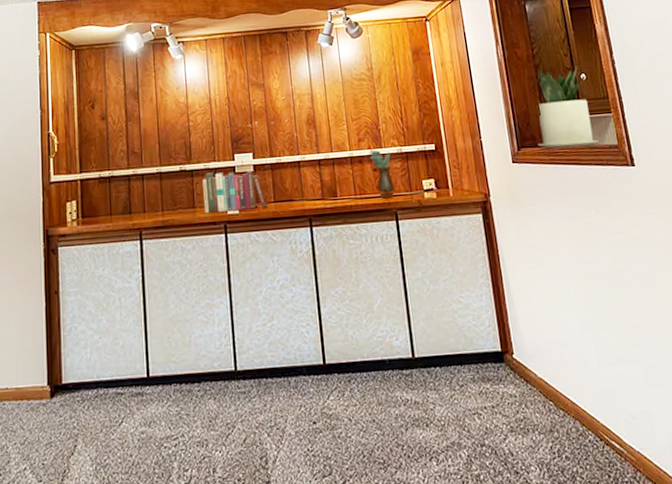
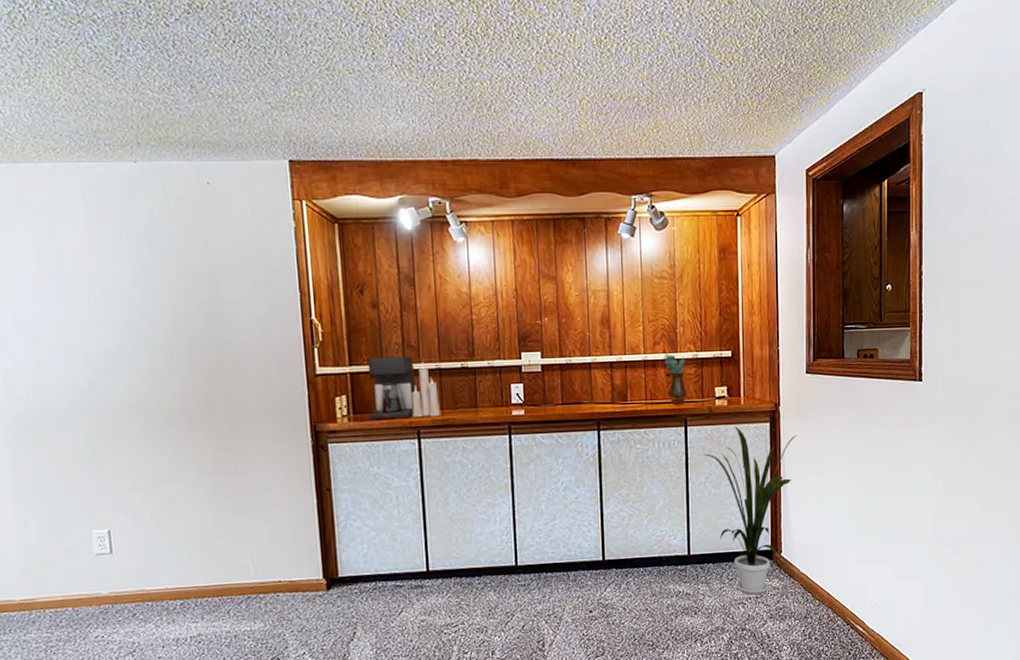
coffee maker: none [96,162,138,224] -> present [368,356,415,420]
candle: none [134,166,162,220] -> present [411,361,441,418]
books: present [203,170,268,213] -> none [486,370,555,413]
house plant: none [418,218,514,404] -> present [704,425,797,595]
planter: present [537,67,599,149] -> none [833,276,893,361]

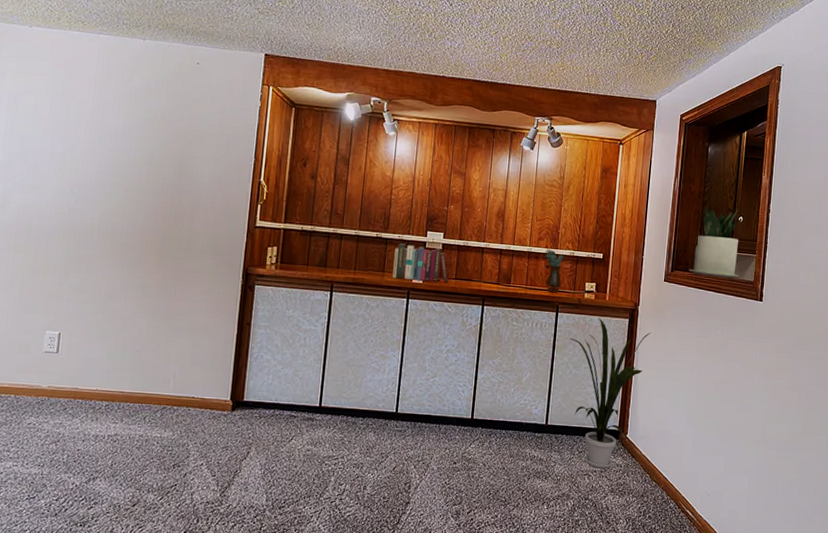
coffee maker: present [368,356,415,420] -> none [293,218,338,273]
candle: present [411,361,441,418] -> none [329,227,355,275]
books: none [486,370,555,413] -> present [392,243,449,283]
planter: none [833,276,893,361] -> present [689,206,742,279]

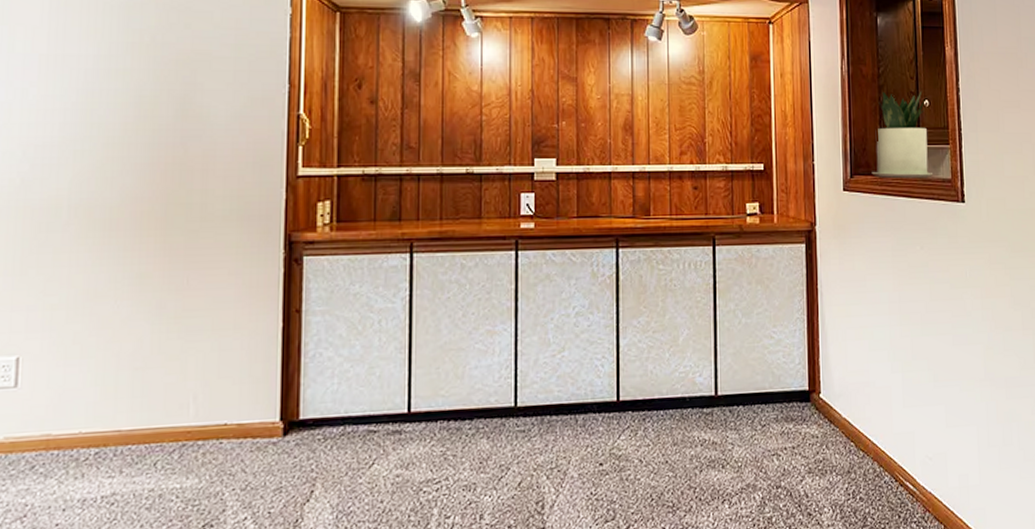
books: present [392,243,449,283] -> none [493,178,569,225]
vase: present [545,248,564,293] -> none [691,164,716,221]
house plant: present [569,317,651,469] -> none [733,246,835,445]

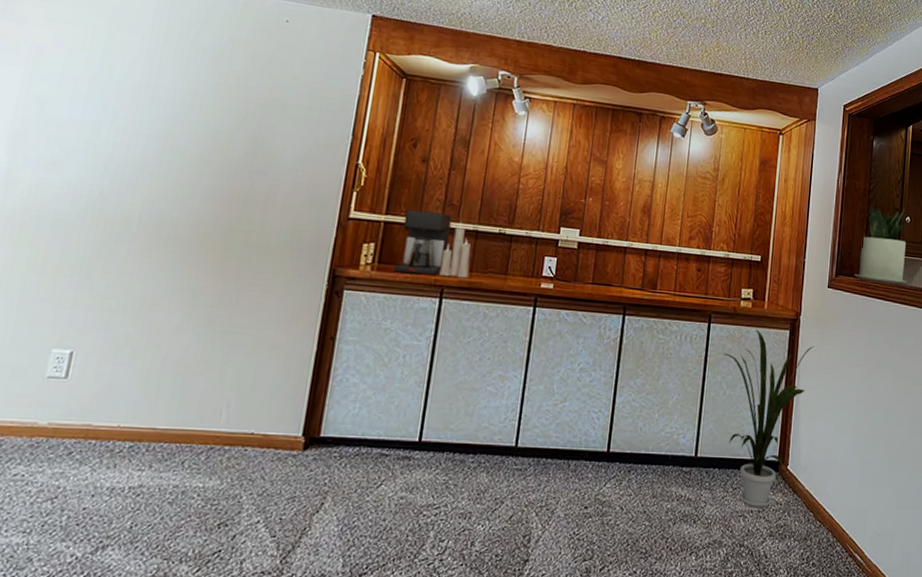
coffee maker: none [355,158,412,230] -> present [393,209,452,276]
candle: none [406,165,439,229] -> present [439,221,472,279]
house plant: none [733,246,835,445] -> present [723,328,814,509]

